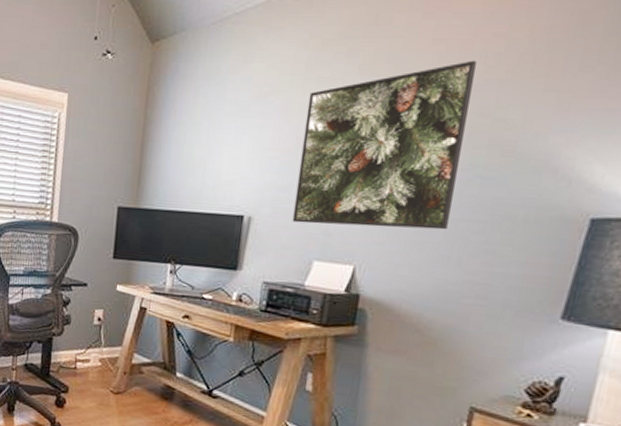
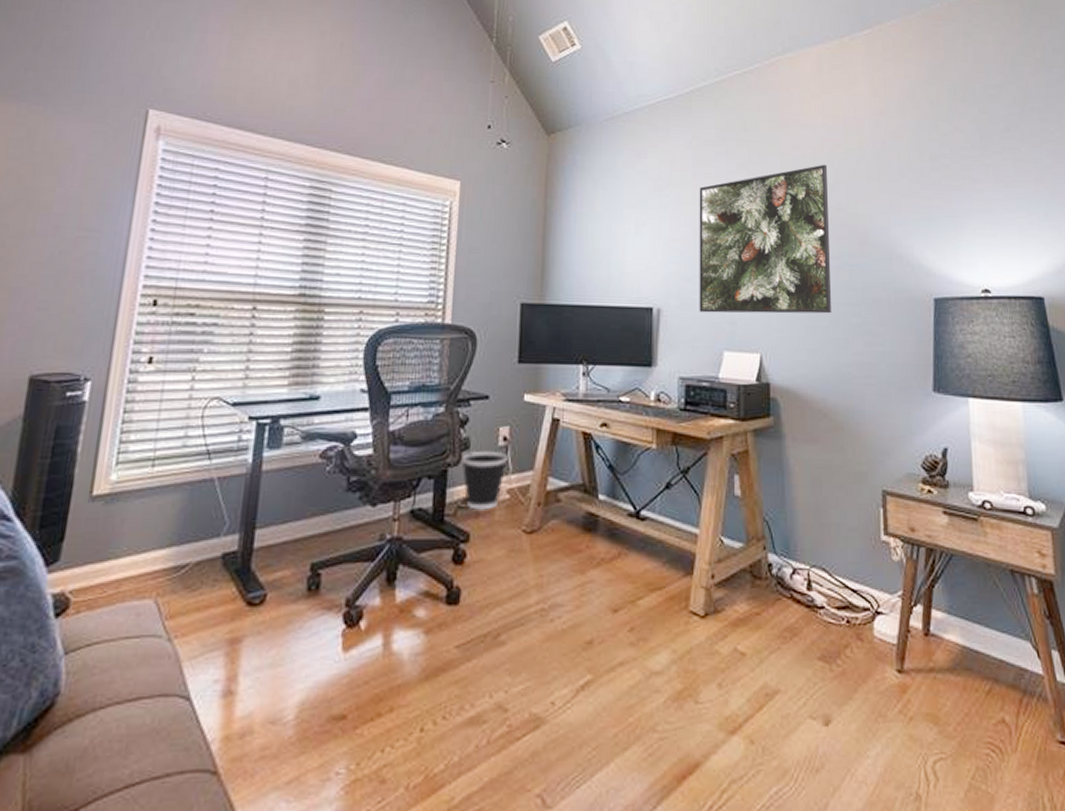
wastebasket: none [64,326,101,372] -> present [461,450,508,510]

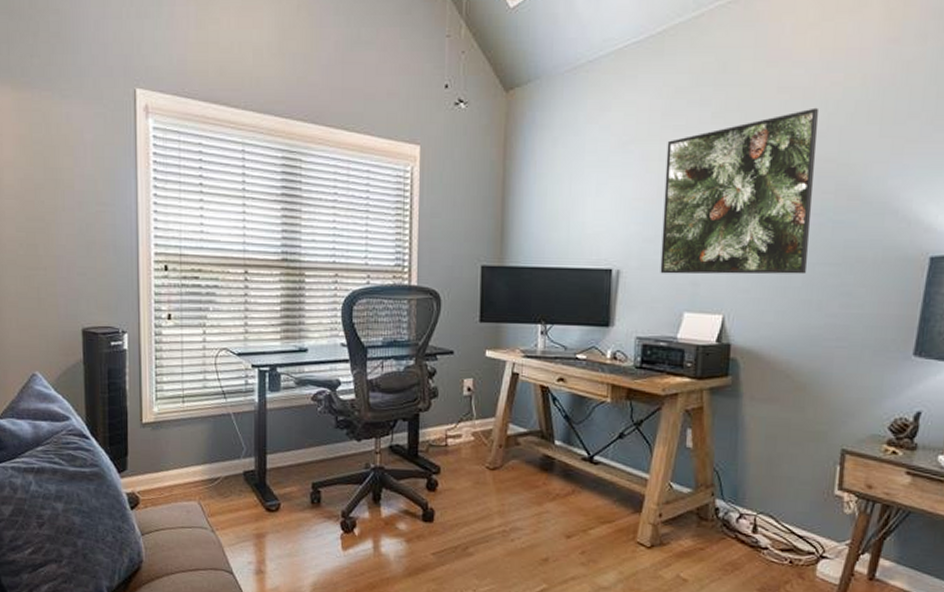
wastebasket: present [461,450,508,510] -> none [431,399,472,449]

